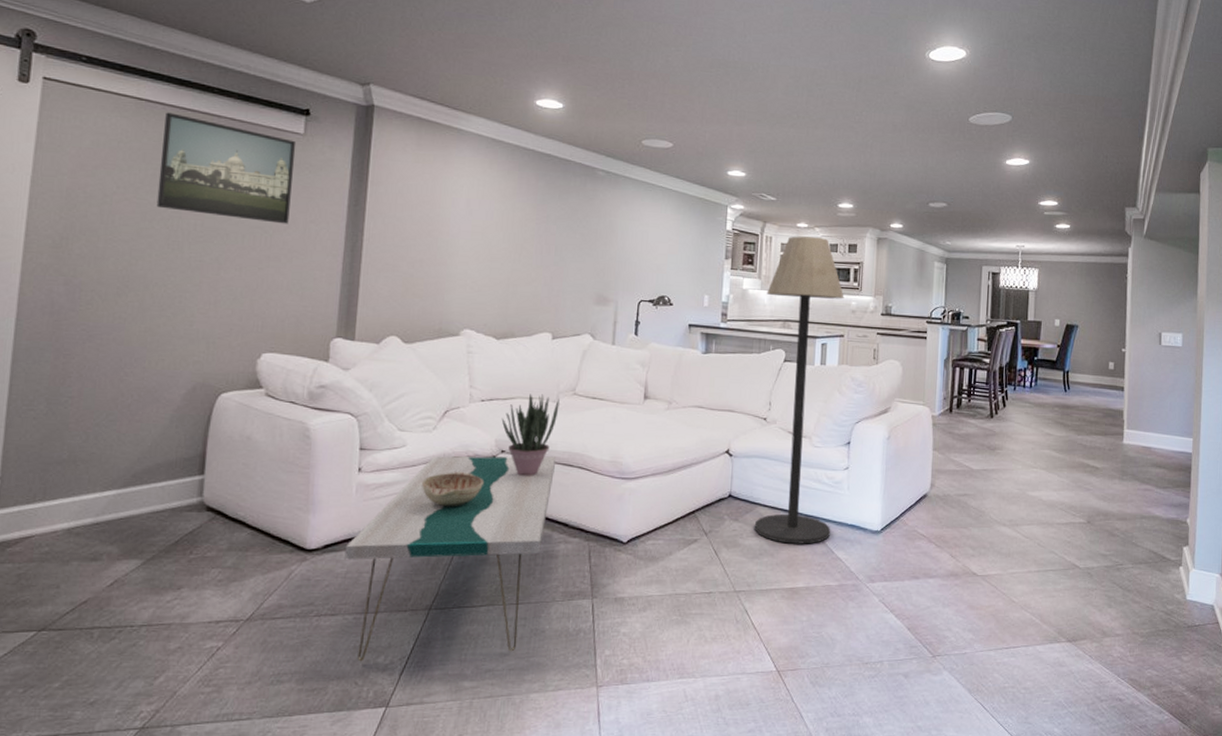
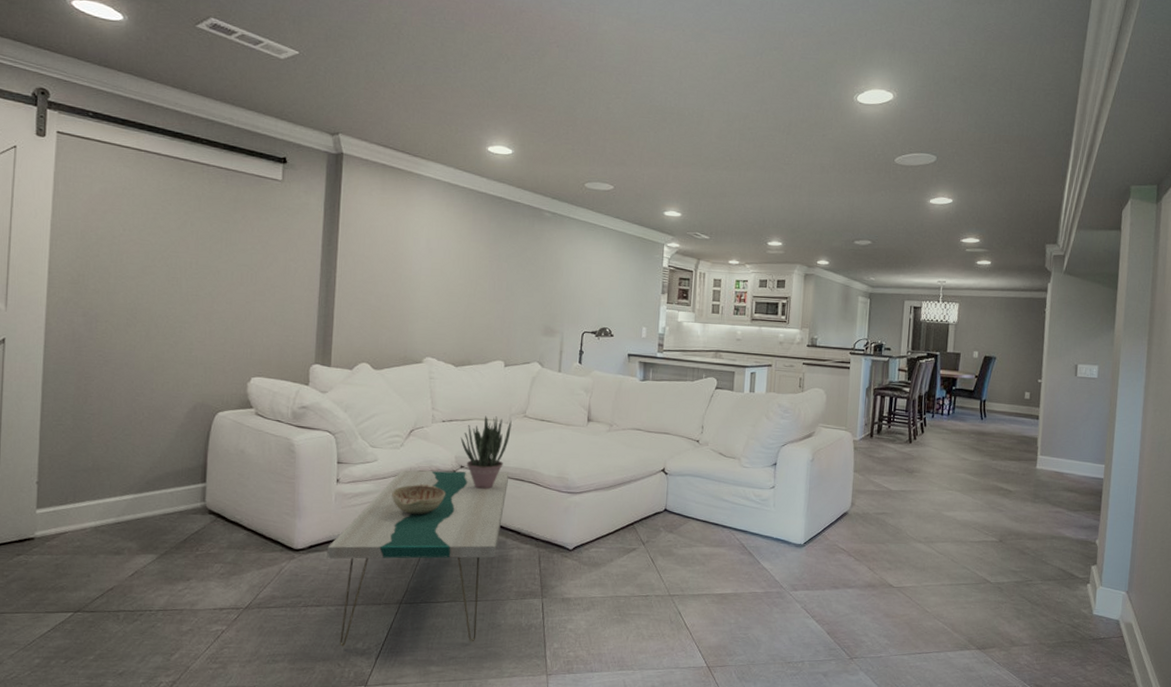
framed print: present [156,112,297,224] -> none [157,162,276,262]
floor lamp: present [755,236,844,544] -> none [688,272,773,555]

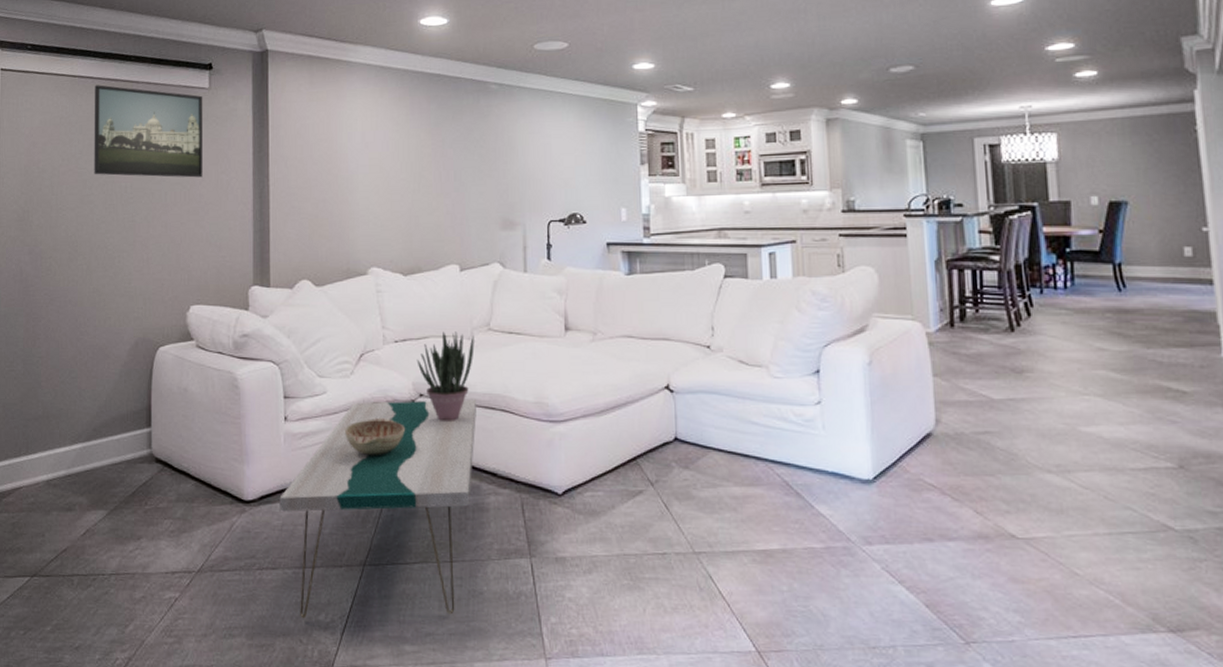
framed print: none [157,162,276,262] -> present [94,85,203,178]

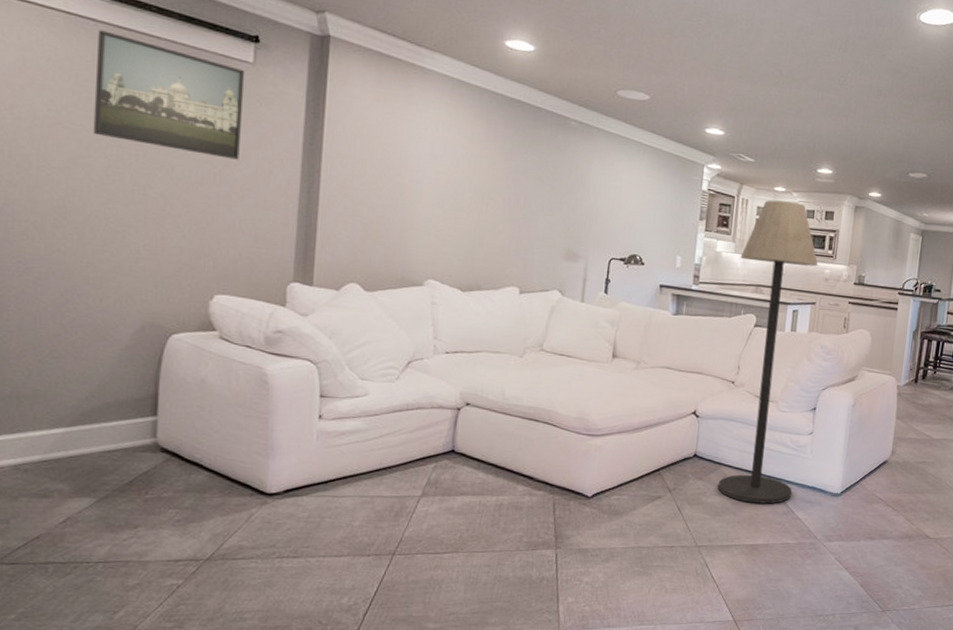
coffee table: present [279,399,477,619] -> none [306,406,522,602]
decorative bowl: present [345,419,405,456] -> none [385,422,448,457]
potted plant: present [416,331,475,421] -> none [466,347,526,430]
floor lamp: none [694,127,807,497] -> present [718,200,818,504]

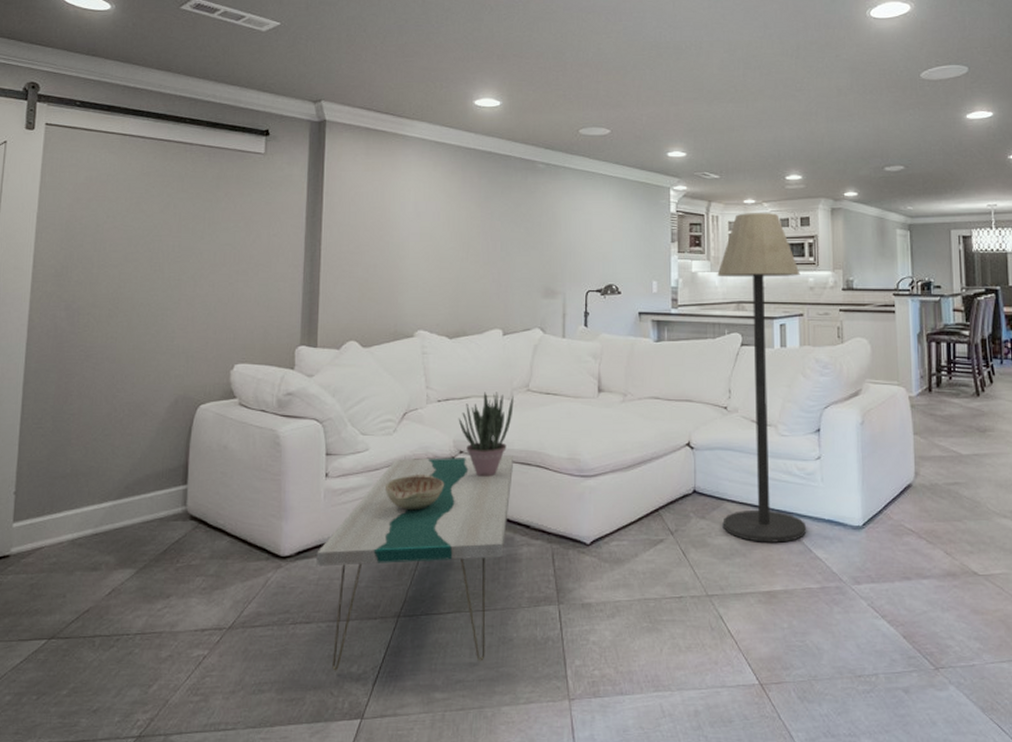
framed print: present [93,29,245,160] -> none [140,144,258,239]
coffee table: none [306,406,522,602] -> present [316,455,514,671]
decorative bowl: none [385,422,448,457] -> present [385,475,444,511]
potted plant: none [466,347,526,430] -> present [458,392,514,477]

